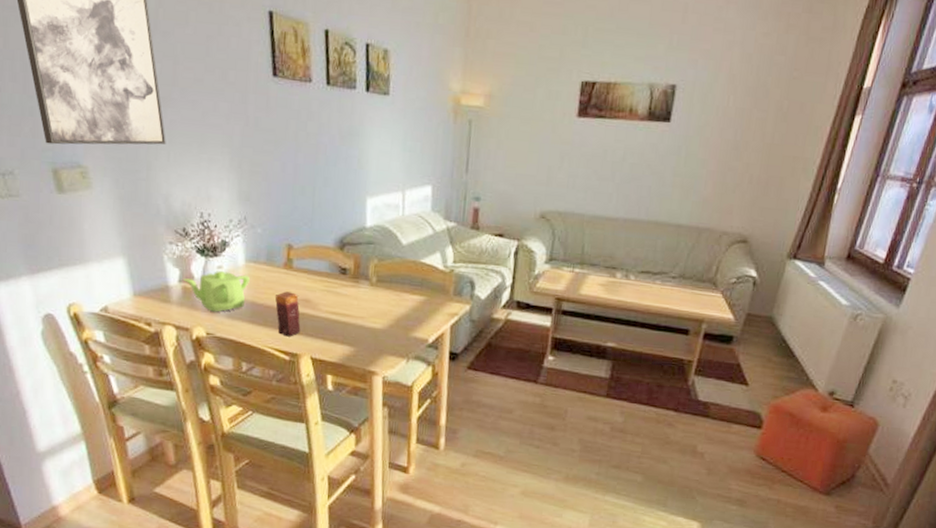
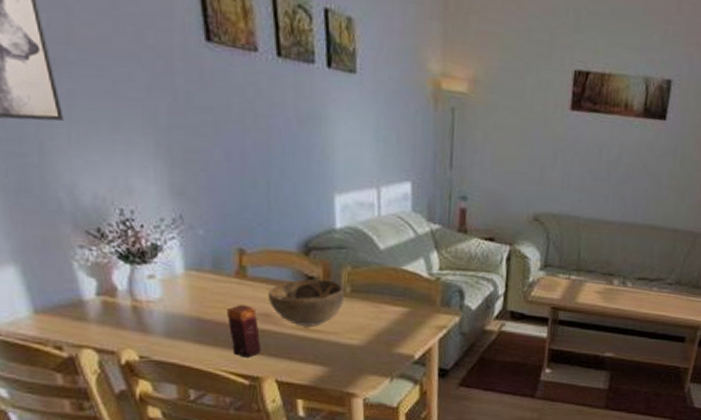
teapot: present [182,271,250,312] -> none [101,281,192,331]
decorative bowl: none [308,270,372,311] -> present [267,279,345,327]

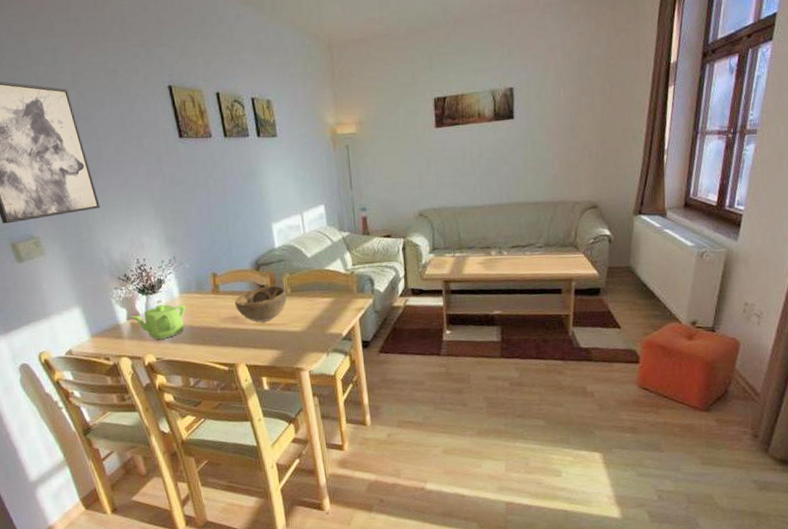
teapot: none [101,281,192,331] -> present [130,304,186,340]
candle: present [227,305,261,358] -> none [209,312,234,351]

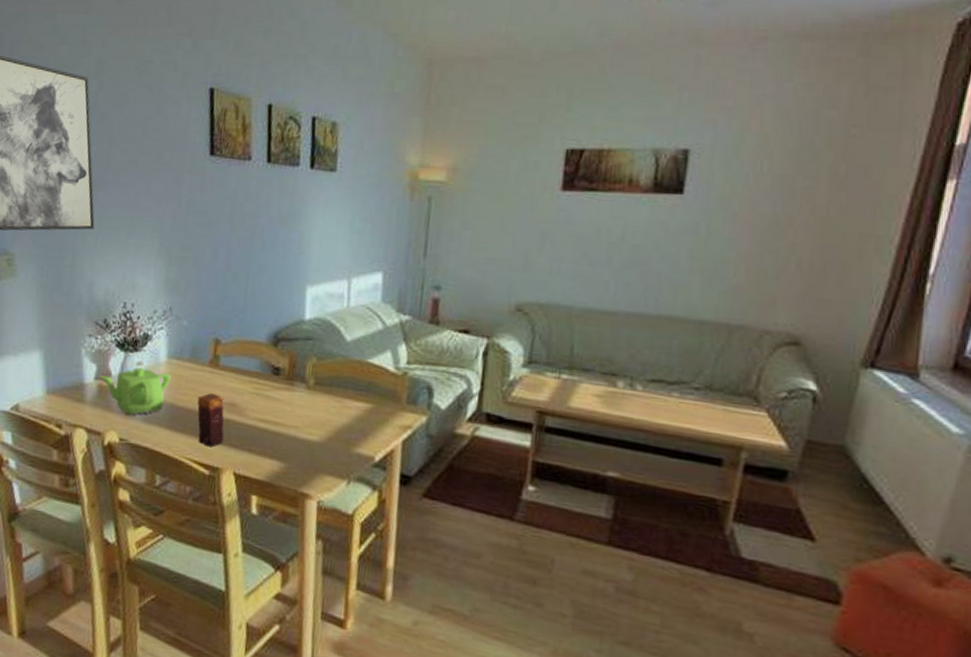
candle: none [209,312,234,351] -> present [197,393,225,447]
decorative bowl: present [234,286,287,322] -> none [235,370,309,419]

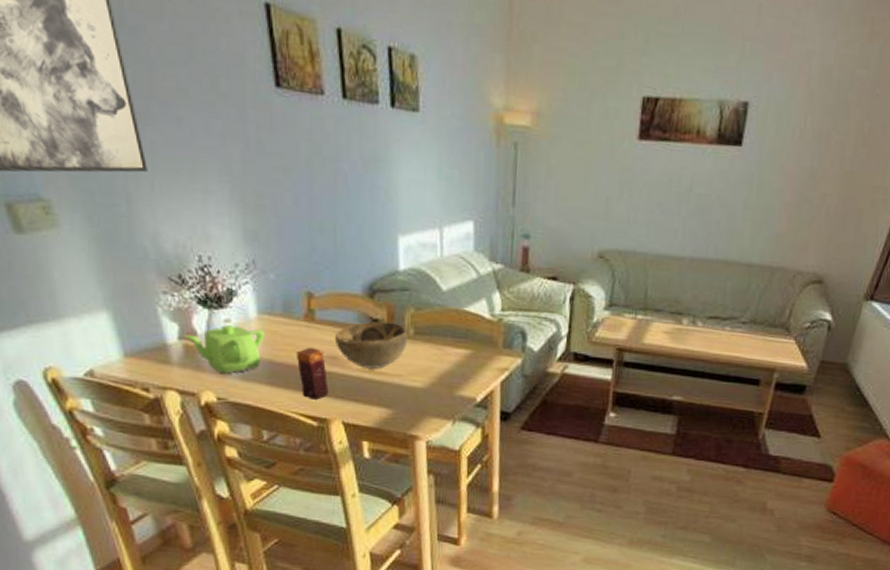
decorative bowl: none [235,370,309,419] -> present [334,321,409,369]

